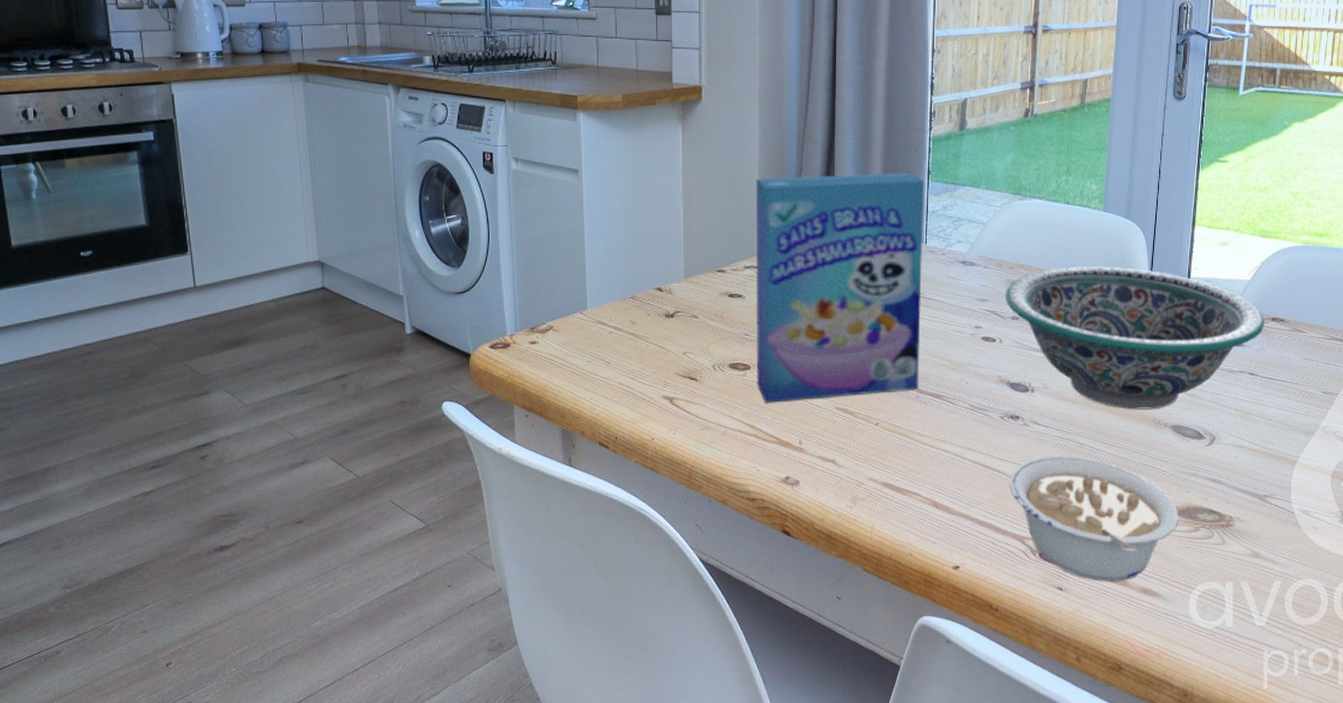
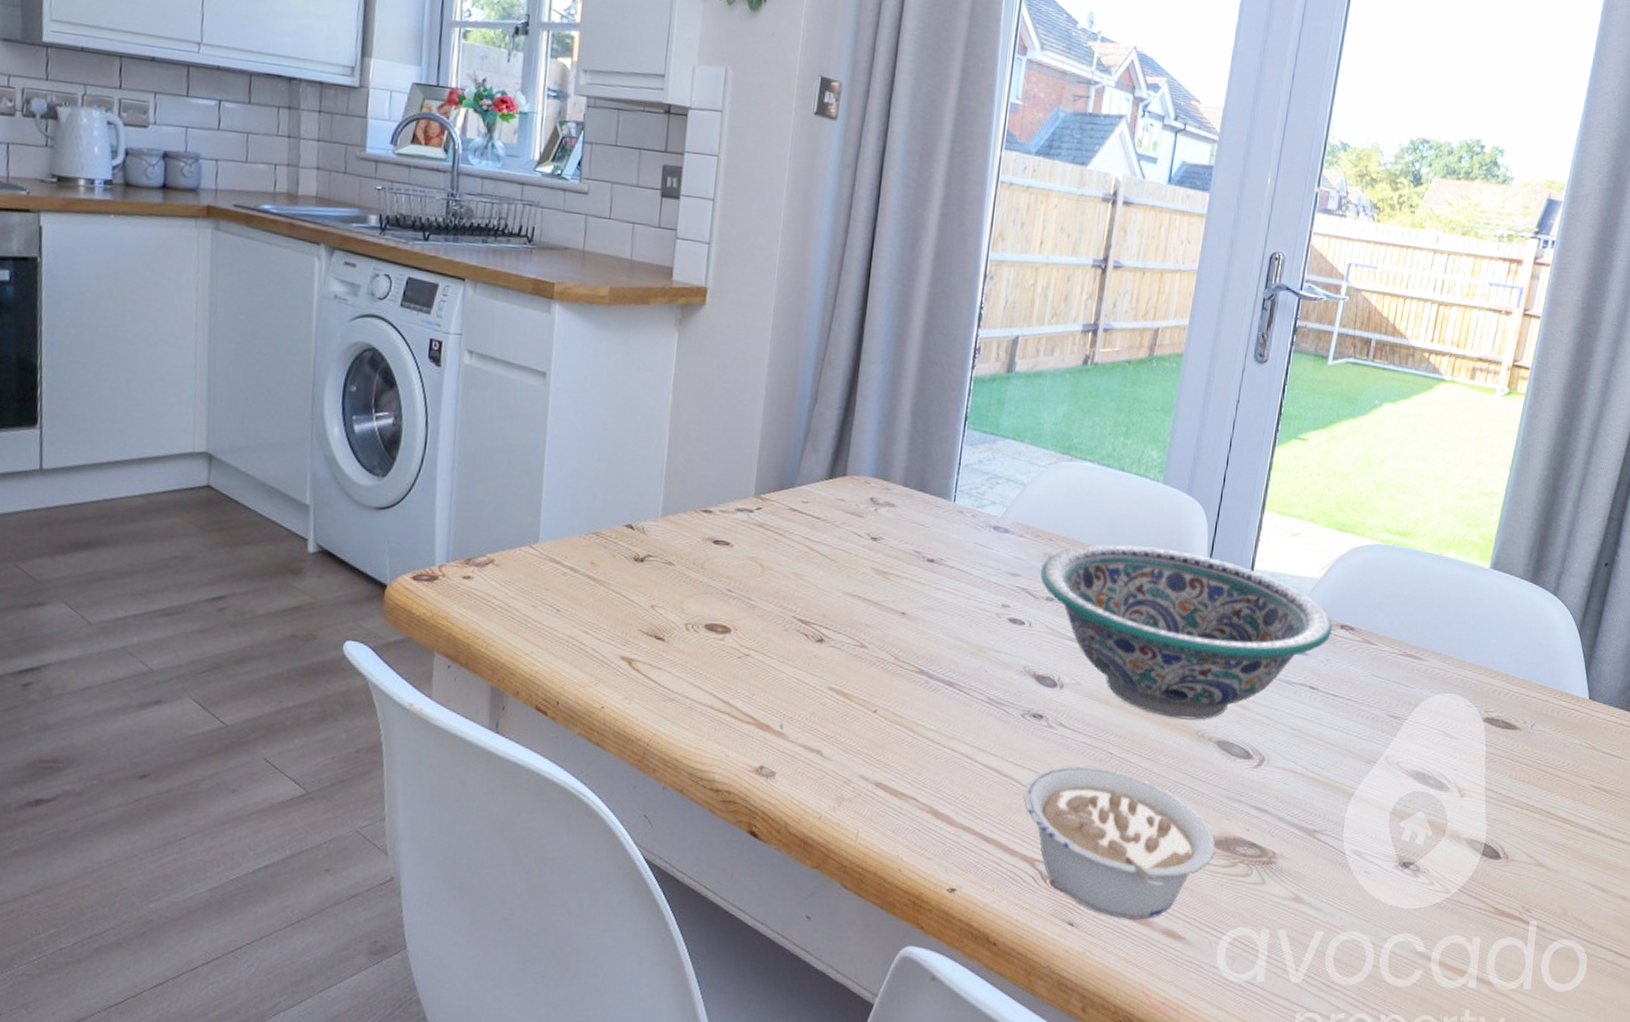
cereal box: present [755,172,924,403] -> none [736,405,960,676]

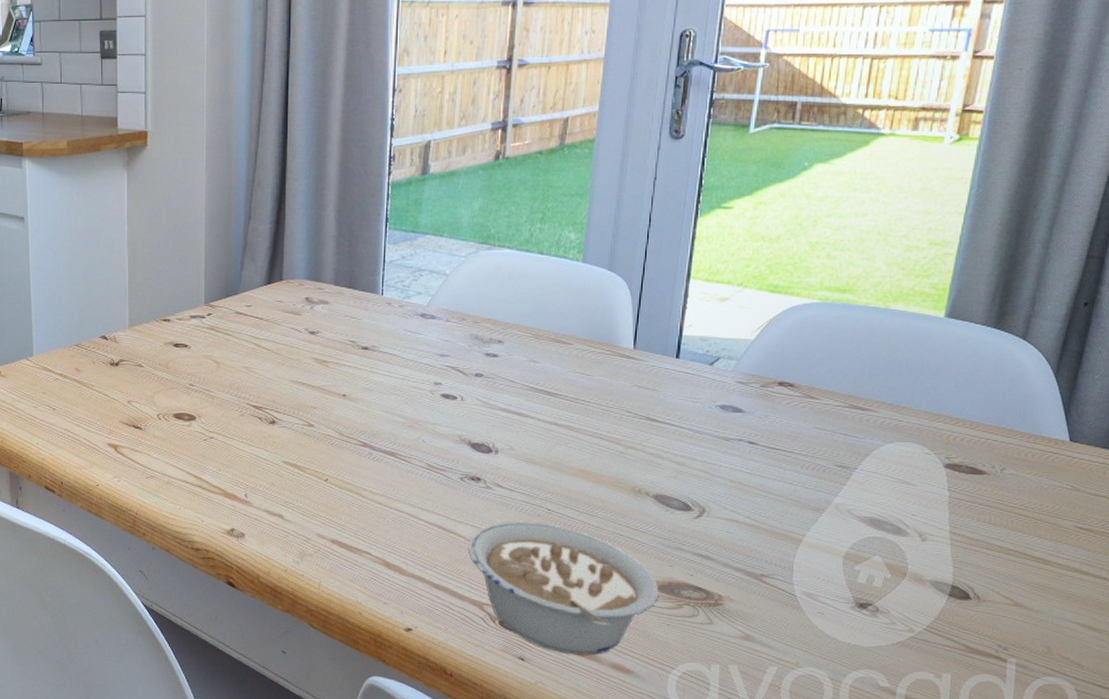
decorative bowl: present [1040,544,1332,720] -> none [468,322,769,477]

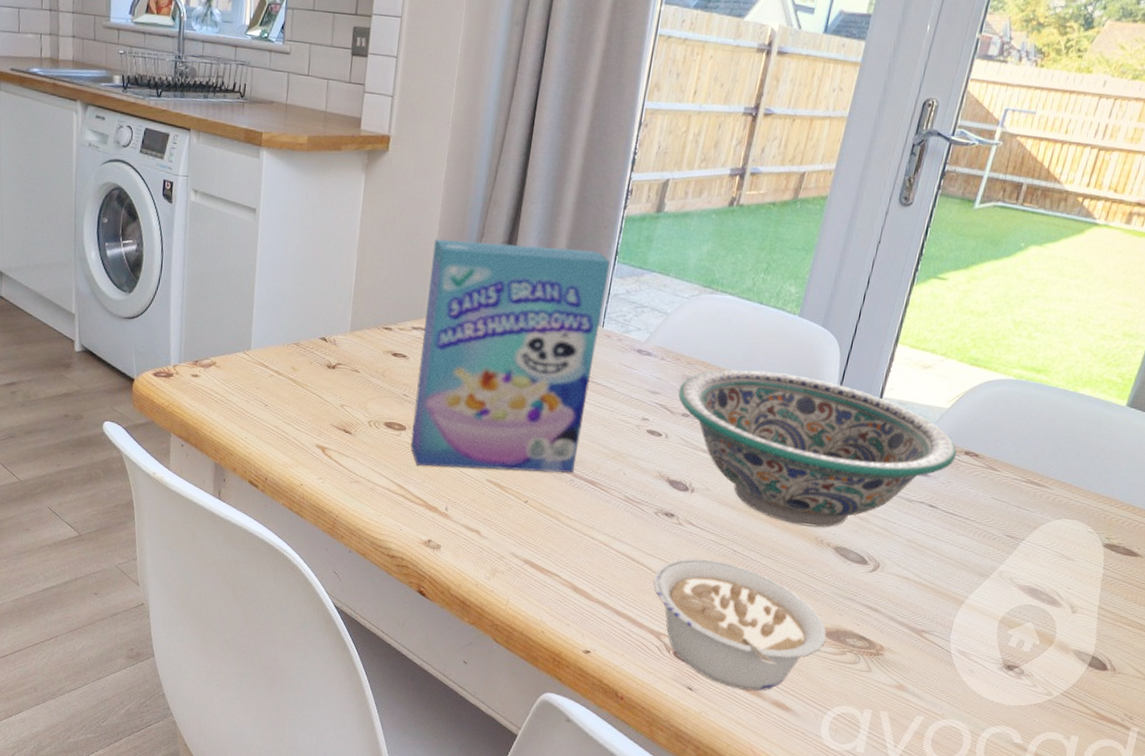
cereal box: none [201,220,382,454] -> present [410,239,611,473]
decorative bowl: none [468,322,769,477] -> present [678,369,957,528]

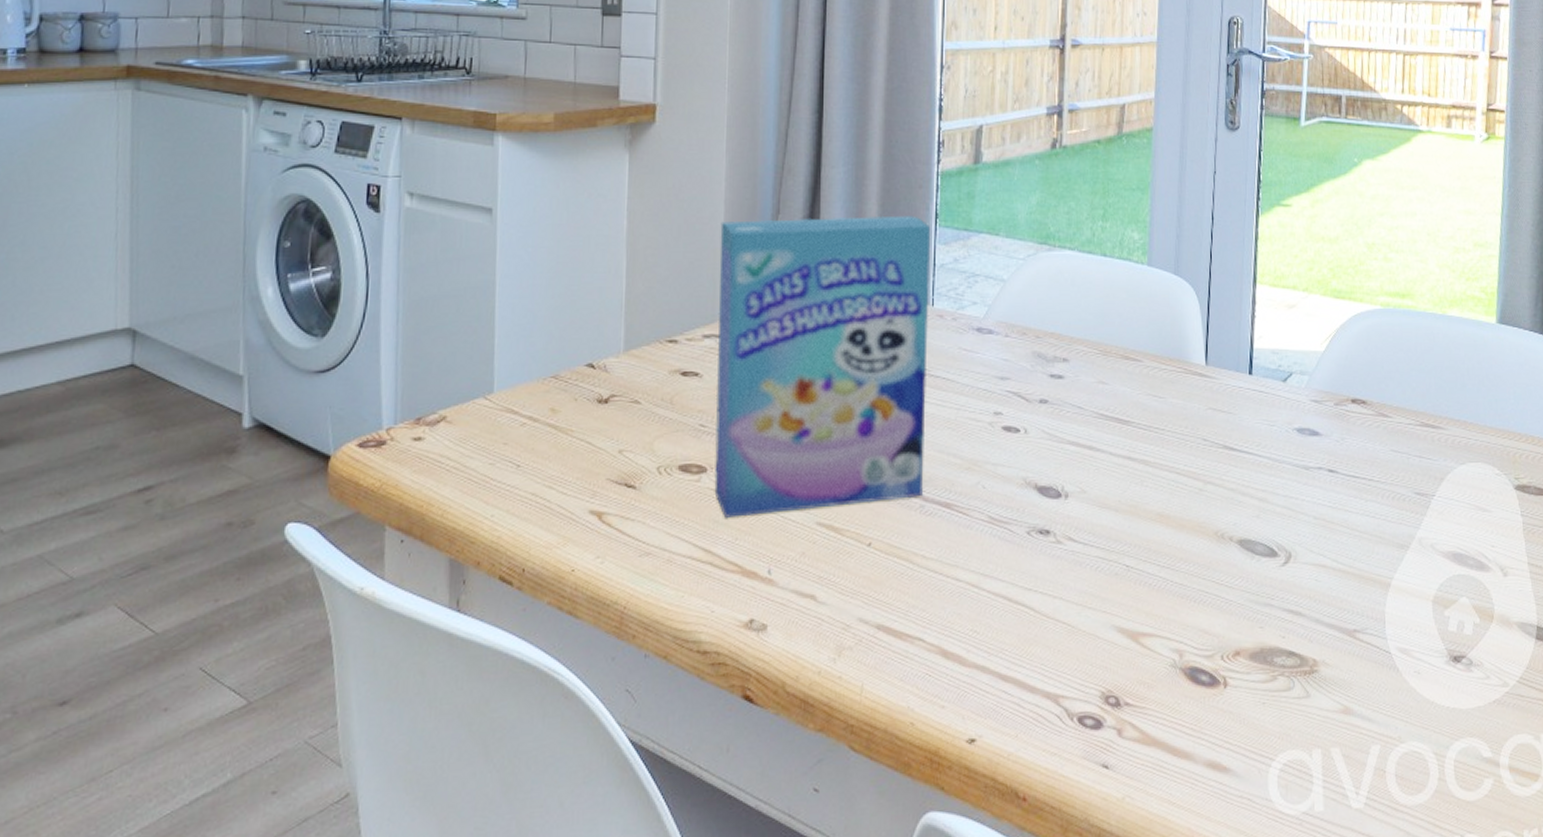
legume: present [653,558,826,691] -> none [1038,582,1251,754]
decorative bowl: present [678,369,957,528] -> none [1030,335,1343,520]

